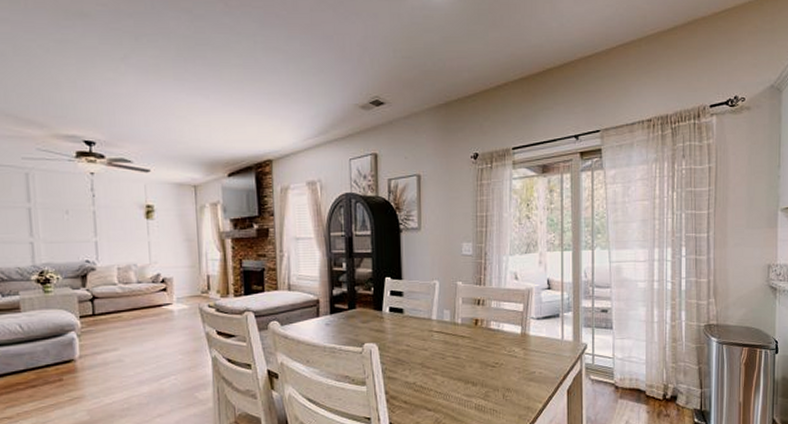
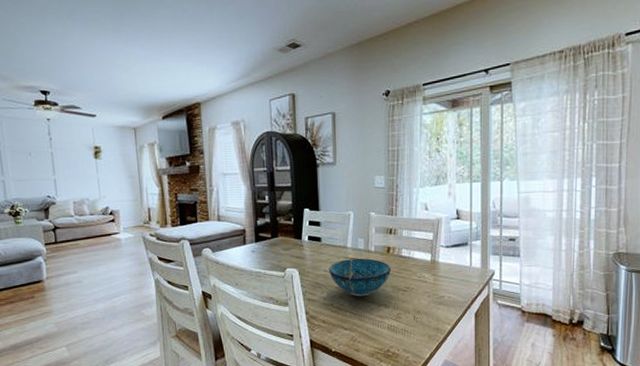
decorative bowl: none [411,332,479,374] -> present [329,259,391,297]

